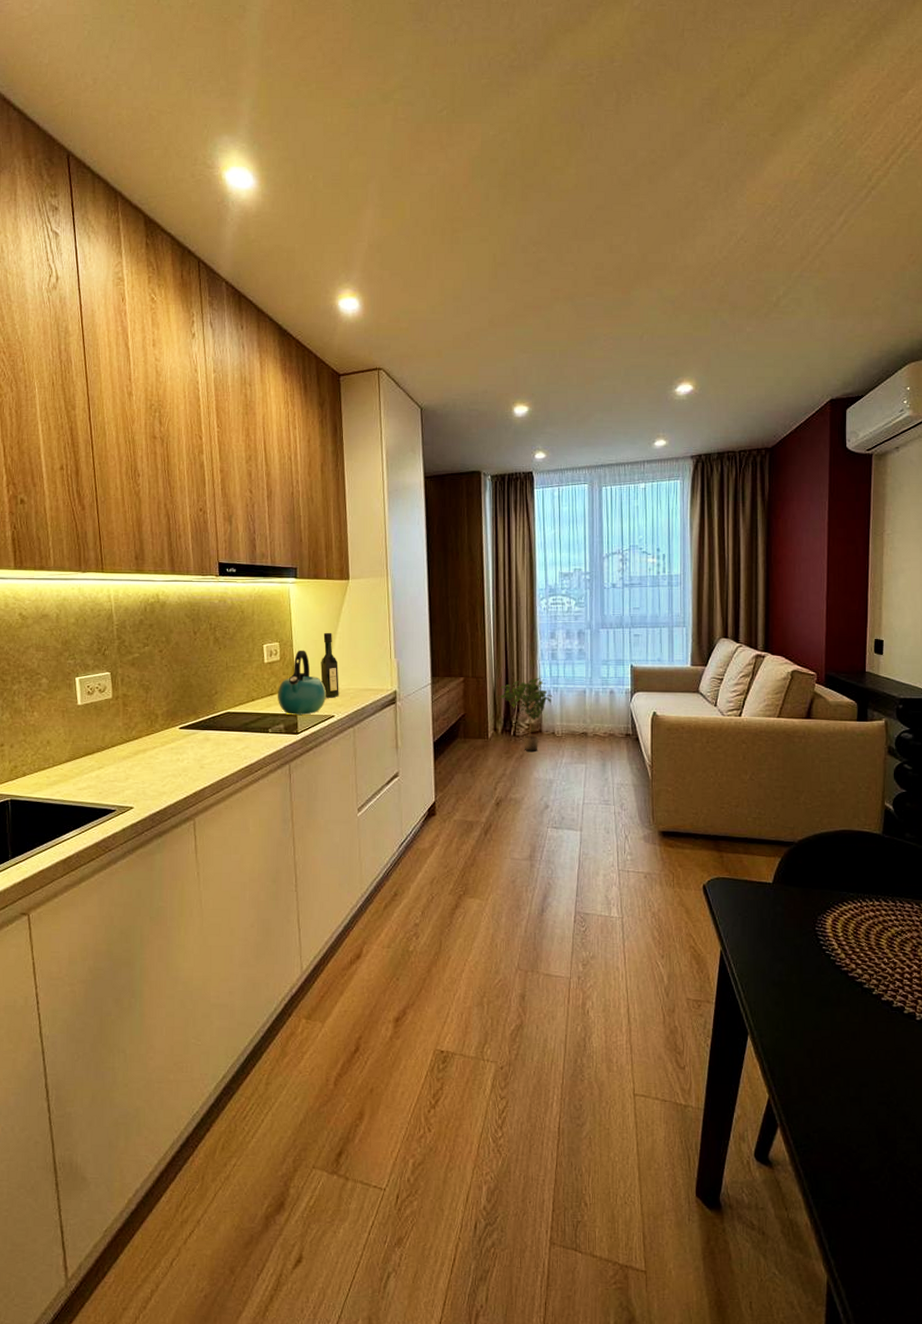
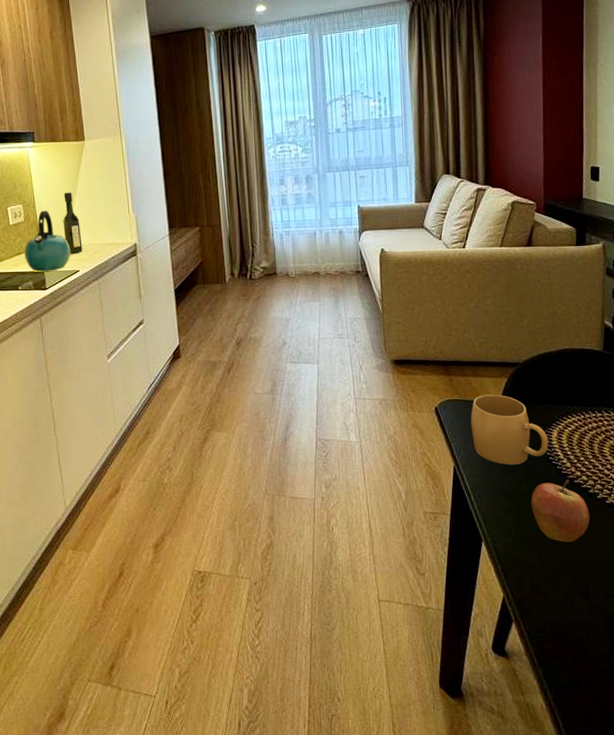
potted plant: present [499,678,553,752] -> none [234,223,286,294]
mug: none [741,874,822,953] -> present [471,394,549,466]
fruit: none [802,972,864,1041] -> present [531,479,590,543]

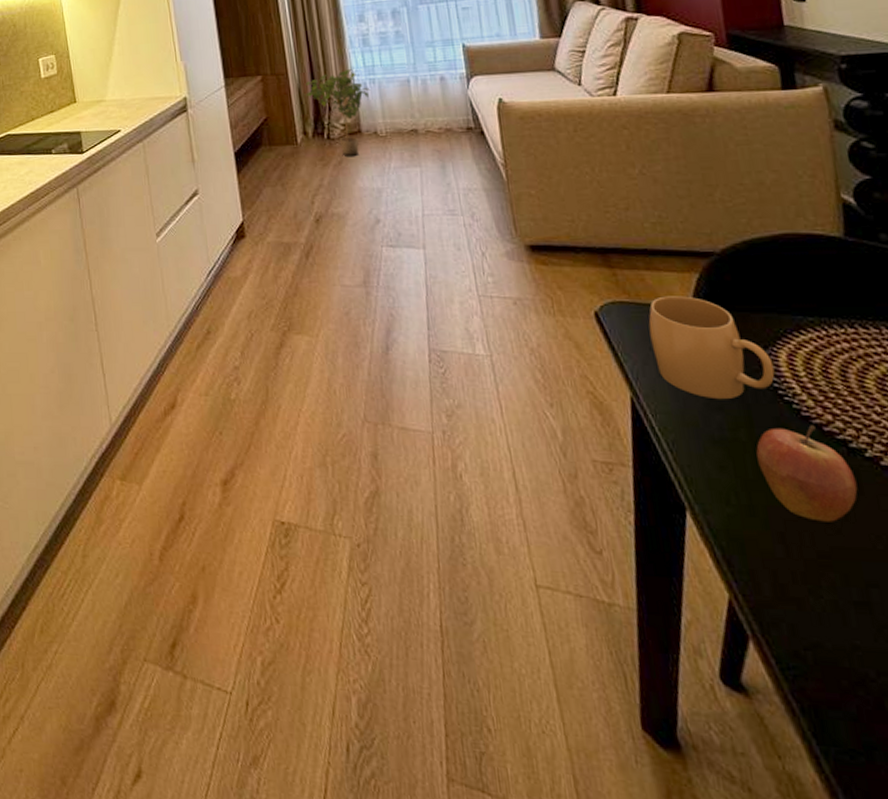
kettle: present [24,210,70,272] -> none [58,60,110,132]
bottle: present [63,192,83,254] -> none [100,38,124,111]
potted plant: none [234,223,286,294] -> present [306,69,371,157]

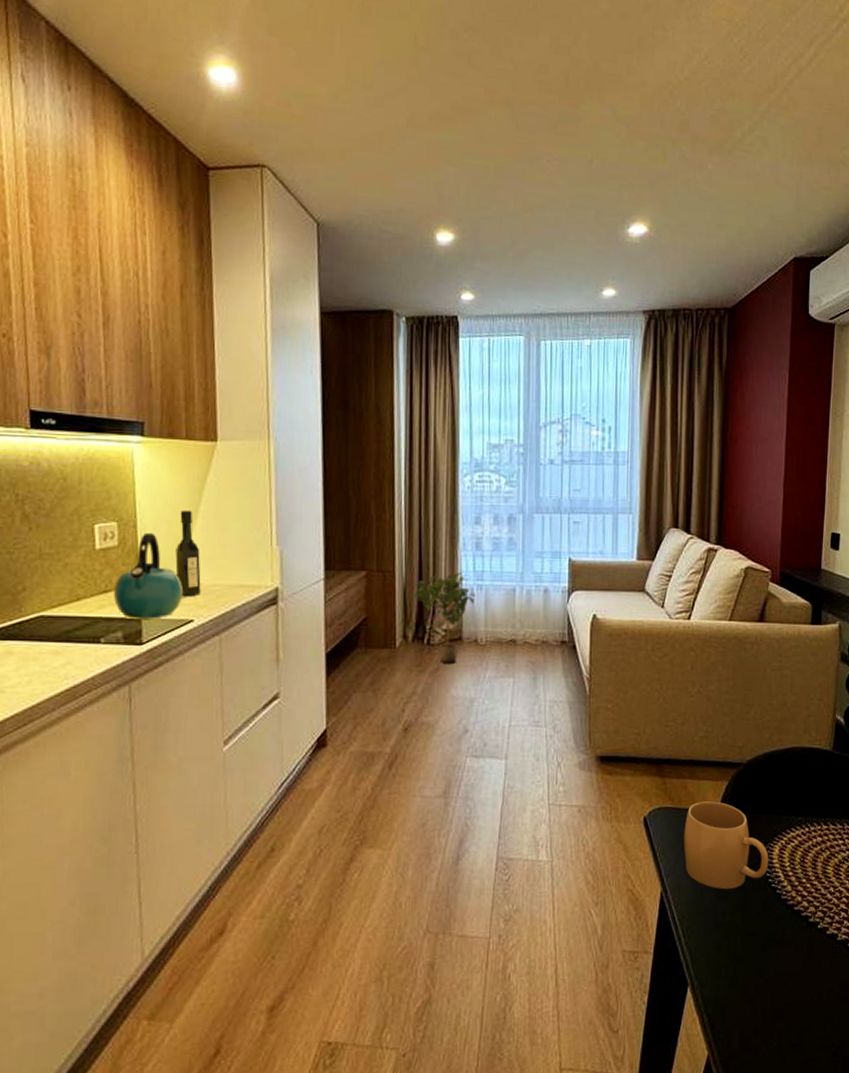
kettle: none [58,60,110,132] -> present [114,532,182,619]
bottle: none [100,38,124,111] -> present [175,509,201,597]
fruit: present [756,425,858,522] -> none [745,906,809,984]

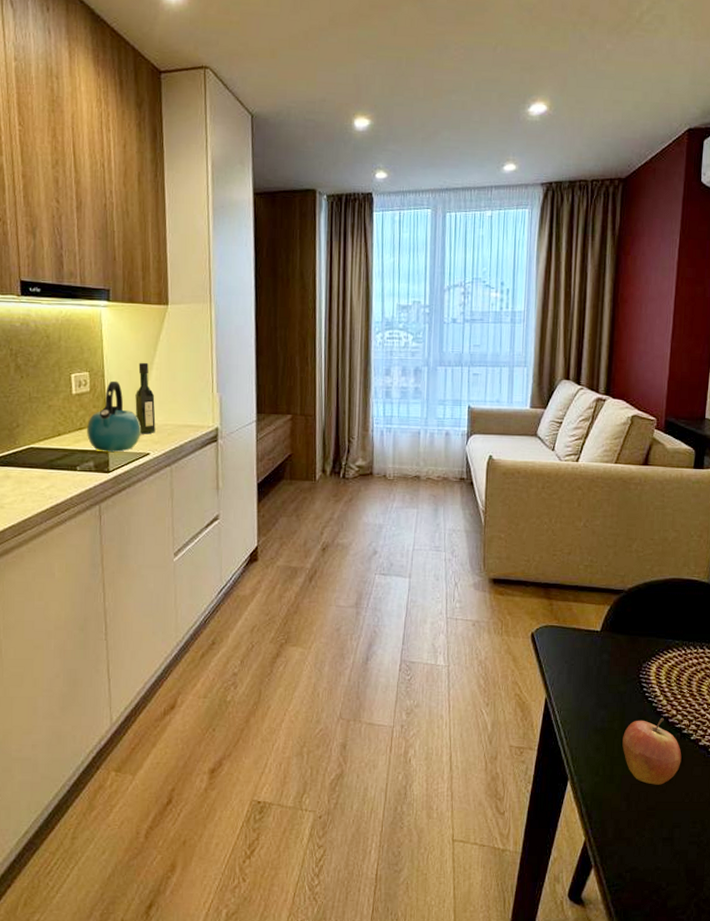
potted plant: present [411,573,477,665] -> none [329,417,386,496]
mug: present [684,801,769,890] -> none [567,622,647,700]
fruit: none [745,906,809,984] -> present [622,718,682,785]

